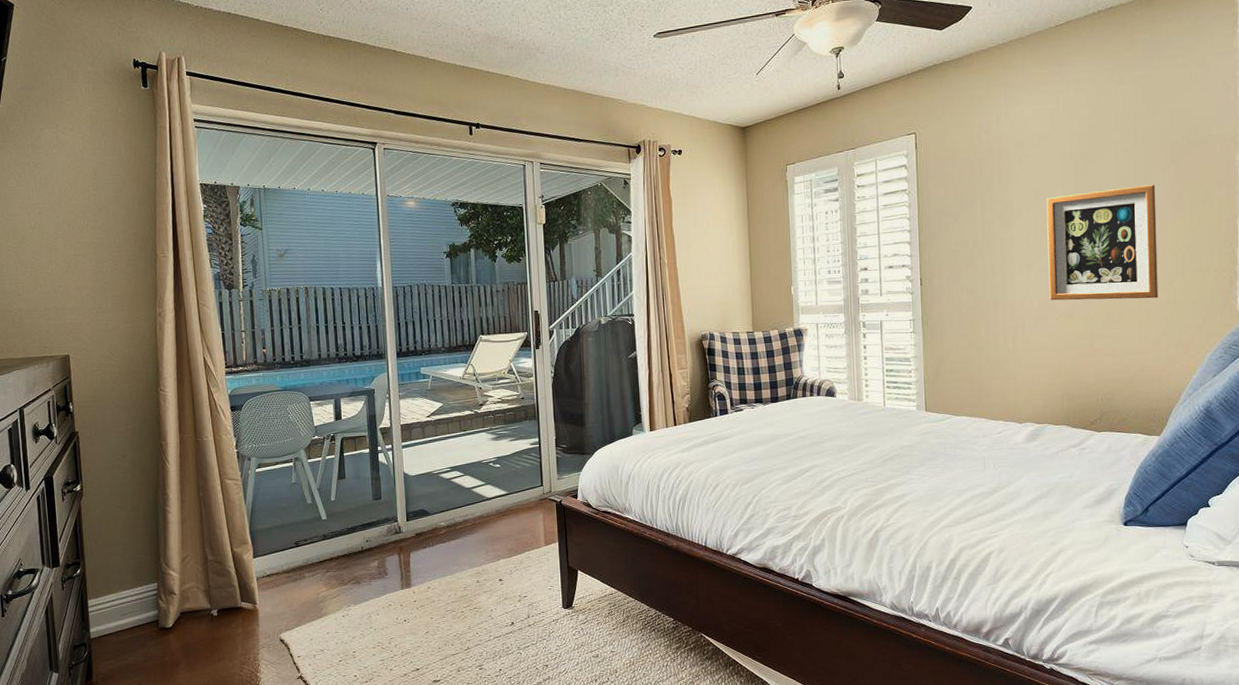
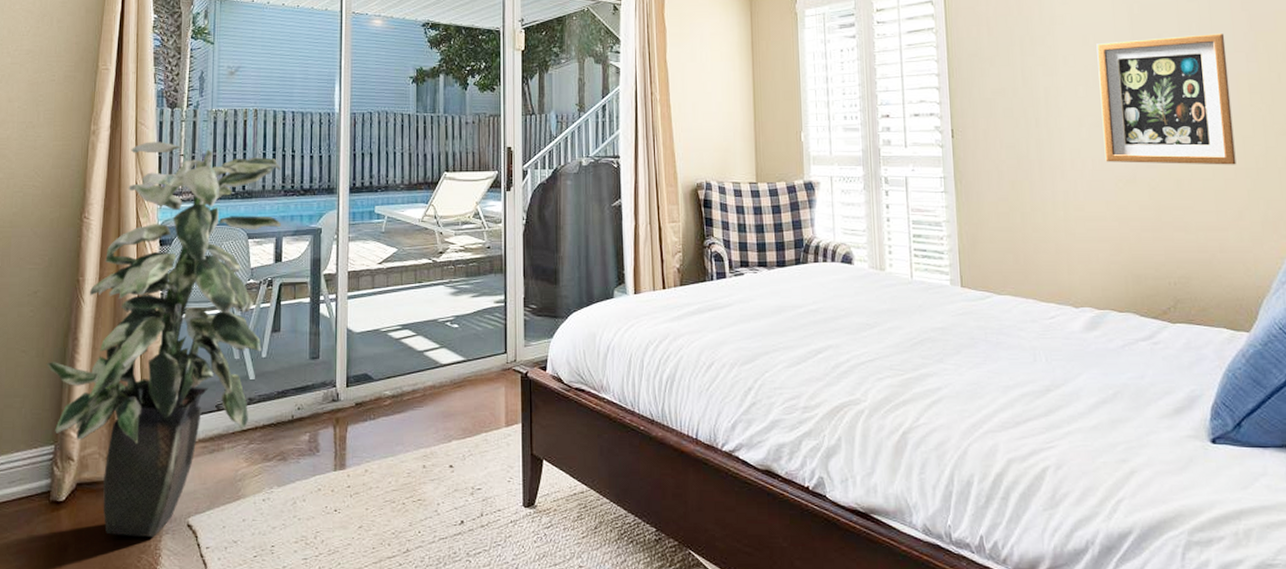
indoor plant: none [141,320,338,652] -> present [46,141,282,538]

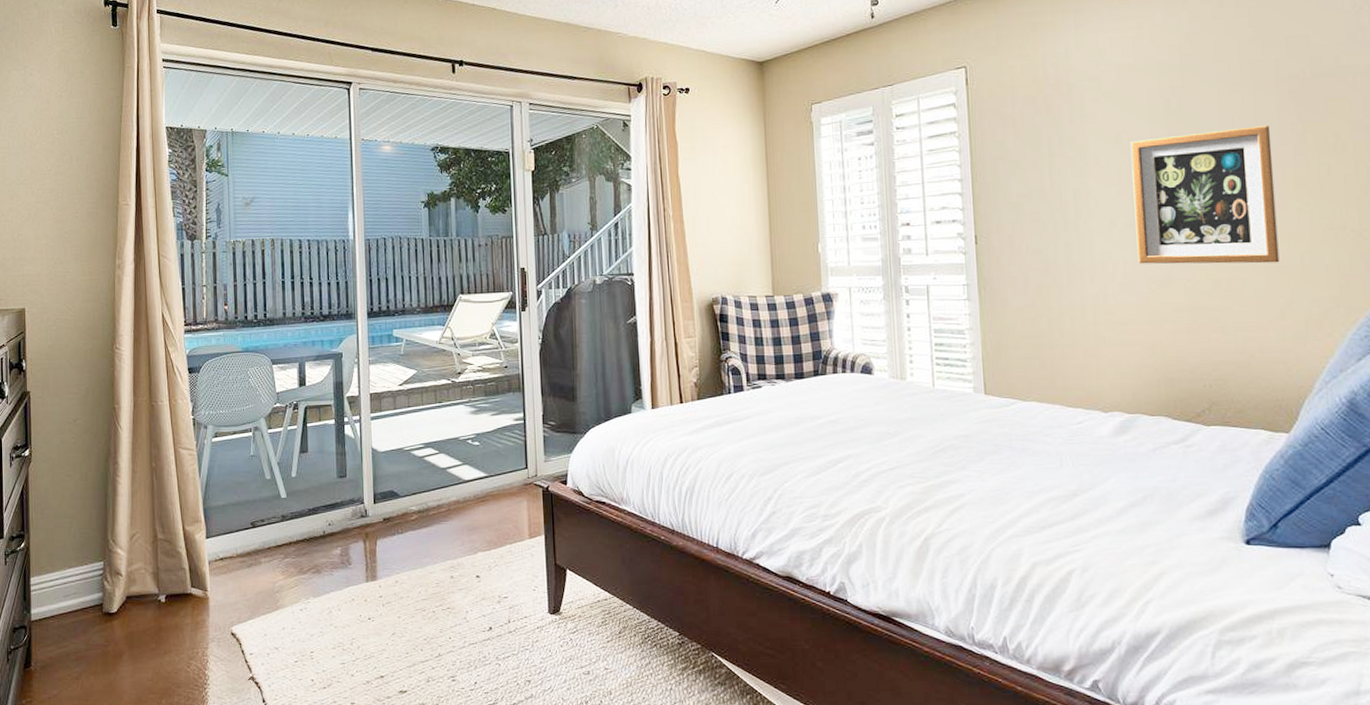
indoor plant: present [46,141,282,538] -> none [90,273,303,646]

